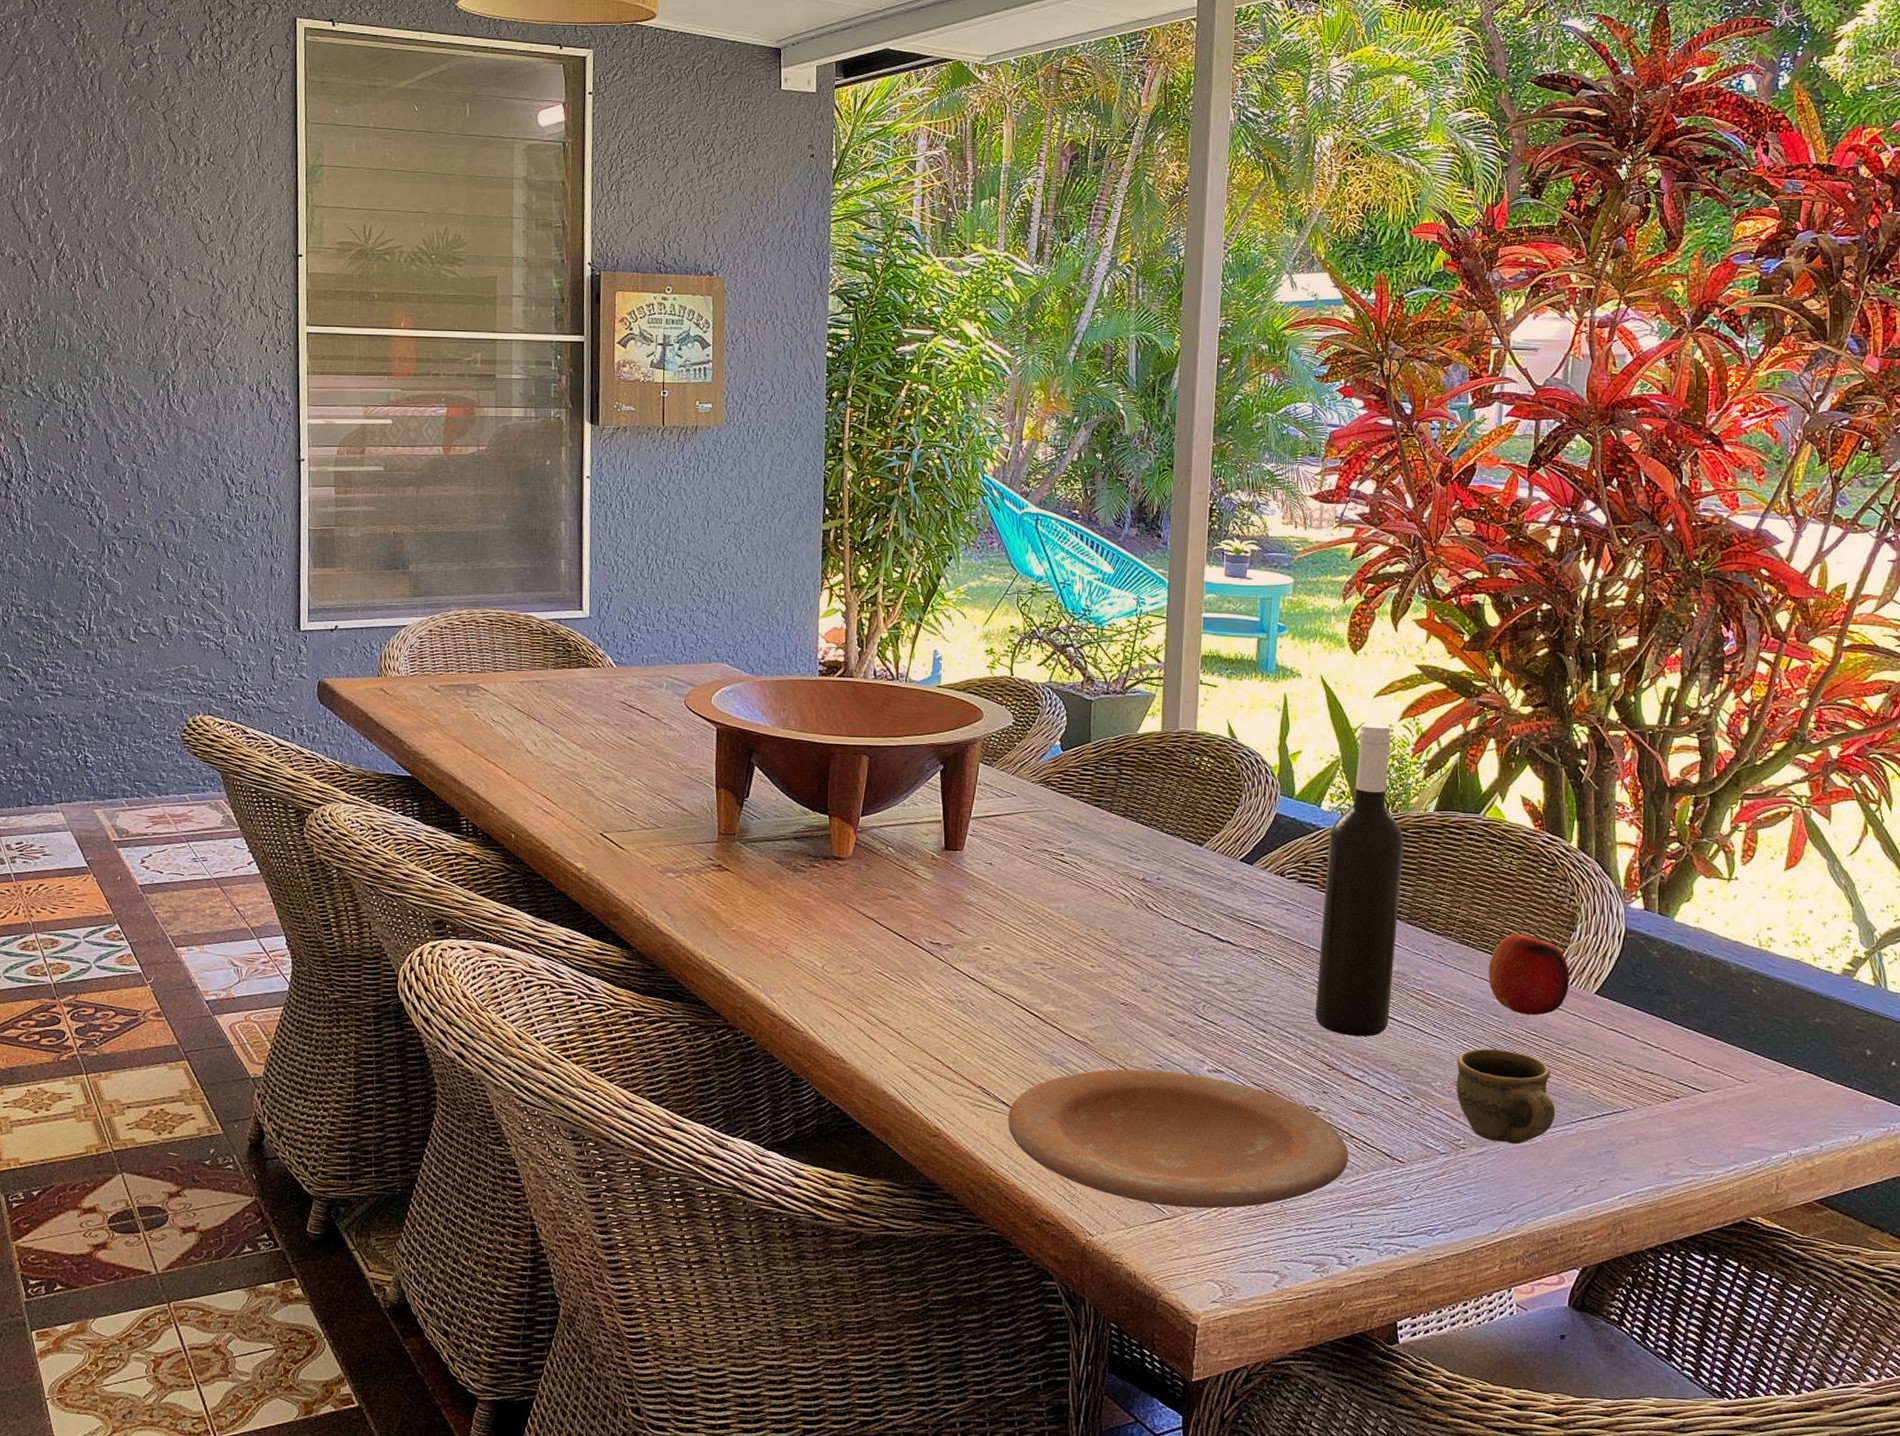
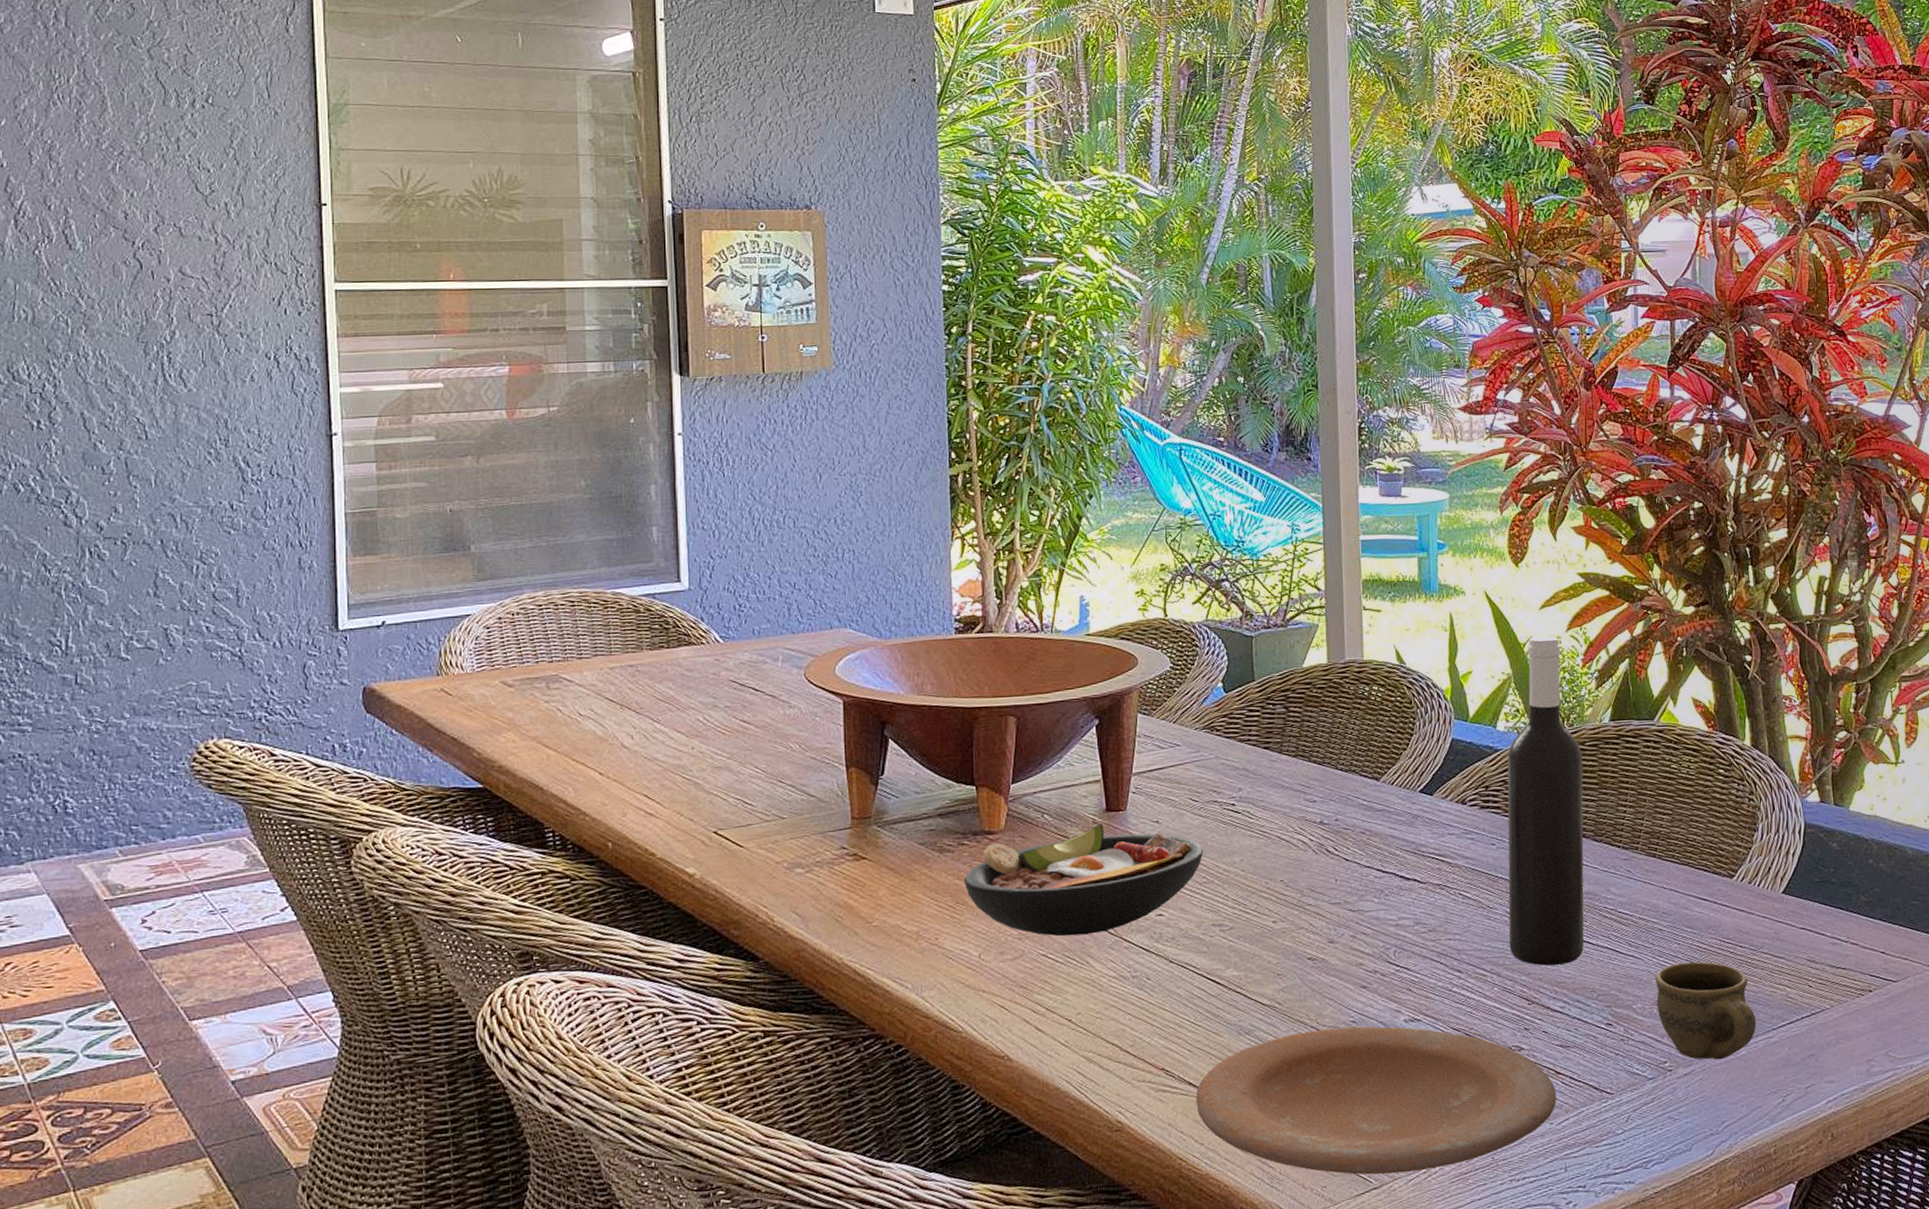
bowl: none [813,860,1032,959] -> present [964,823,1204,937]
fruit: present [1488,933,1569,1016] -> none [1677,839,1757,923]

